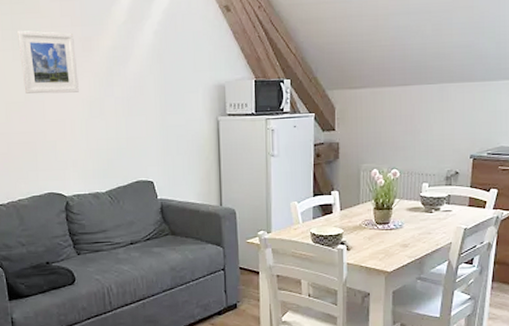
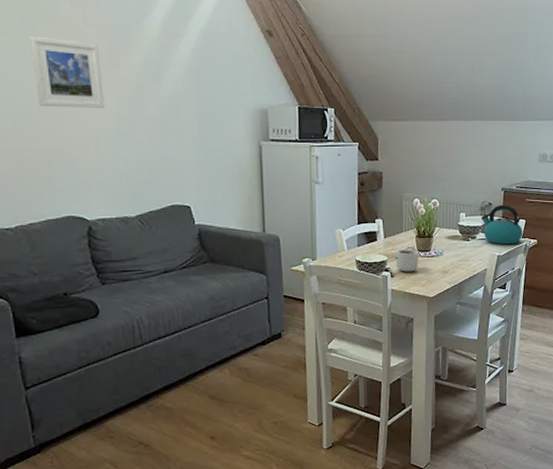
mug: none [351,221,377,245] -> present [395,248,419,272]
kettle: none [447,173,494,217] -> present [481,204,523,245]

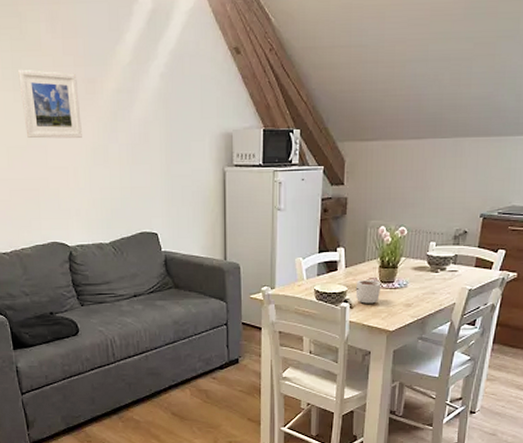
kettle: present [481,204,523,245] -> none [454,232,501,278]

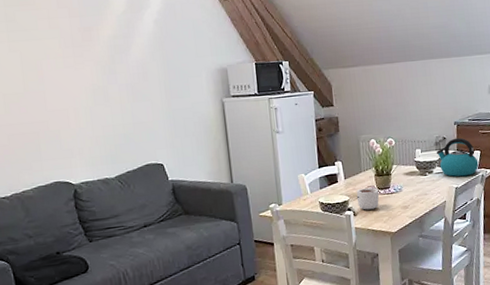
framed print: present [18,69,82,139] -> none [12,22,81,84]
kettle: none [454,232,501,278] -> present [437,137,479,177]

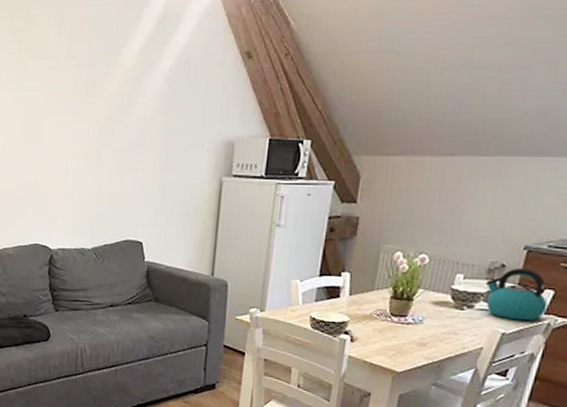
mug: present [356,187,379,210] -> none [358,310,392,339]

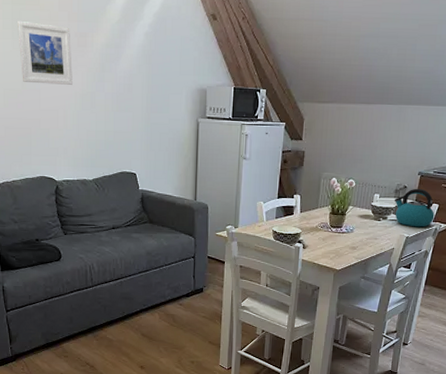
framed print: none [21,71,79,140] -> present [18,20,73,85]

